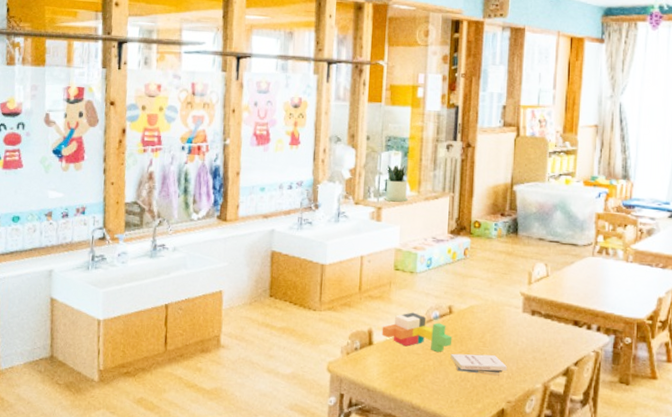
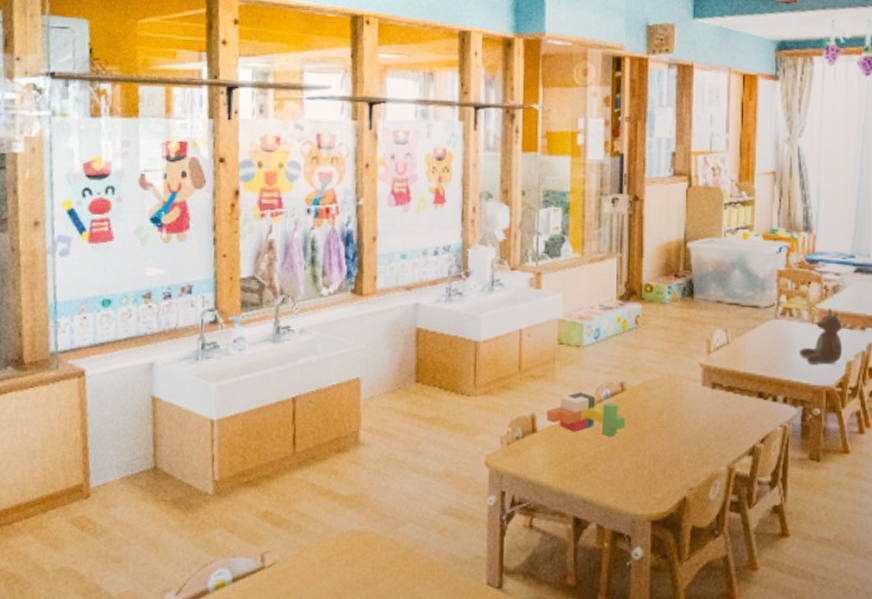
planter: present [384,165,409,203] -> none [543,223,572,266]
books: present [450,353,508,376] -> none [624,435,688,460]
stuffed toy: none [614,249,656,299] -> present [800,309,843,364]

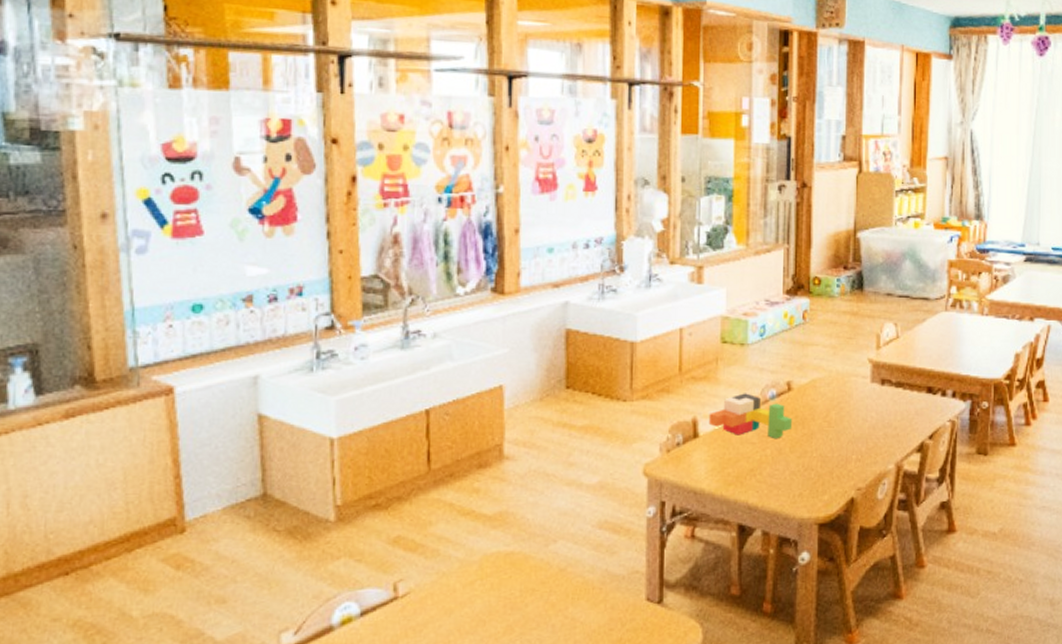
stuffed toy: present [800,309,843,364] -> none [969,300,1012,357]

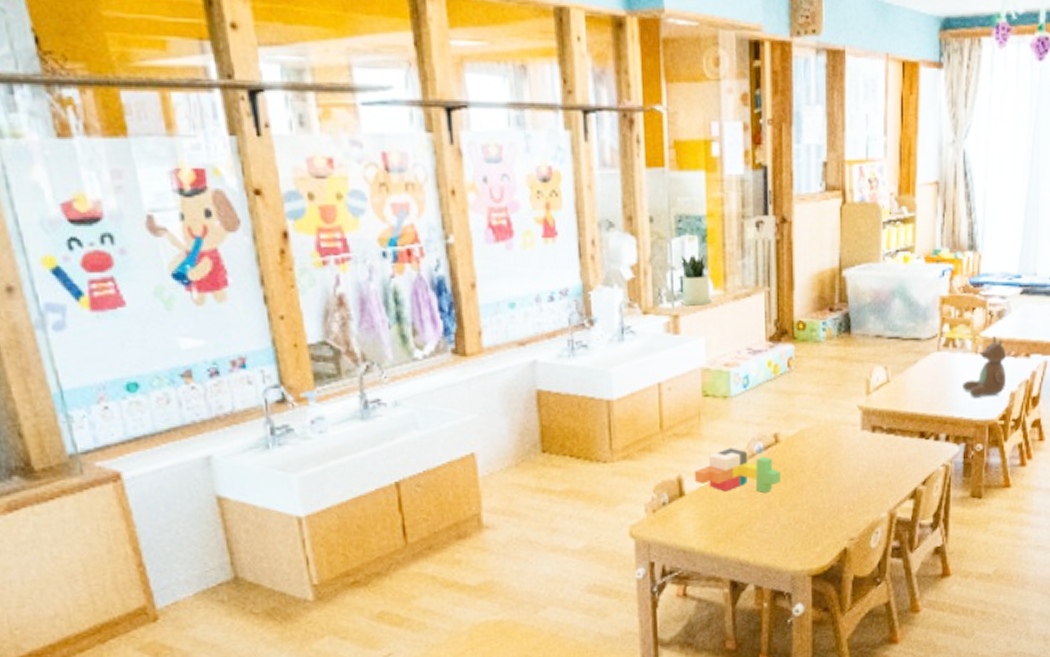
planter: none [705,212,736,259] -> present [680,254,713,306]
stuffed toy: none [969,300,1012,357] -> present [963,336,1007,398]

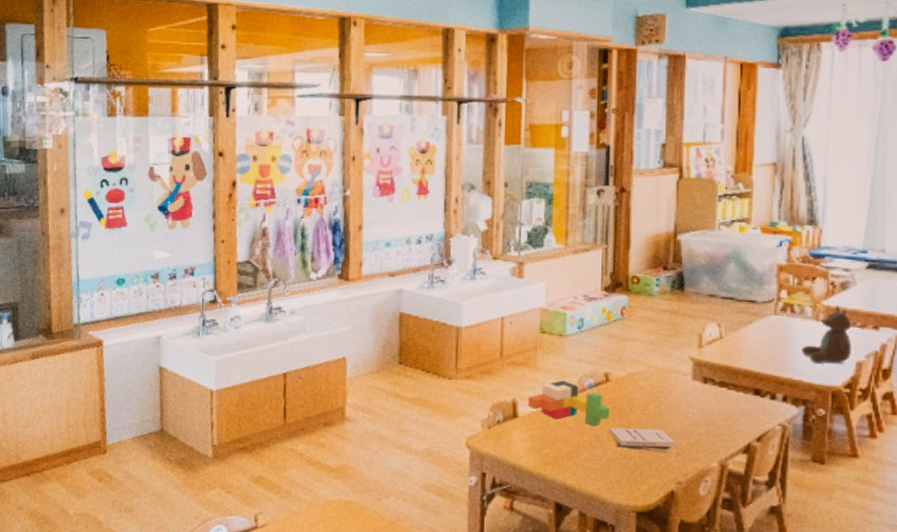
planter: present [680,254,713,306] -> none [526,214,555,256]
books: none [780,486,848,512] -> present [608,427,677,453]

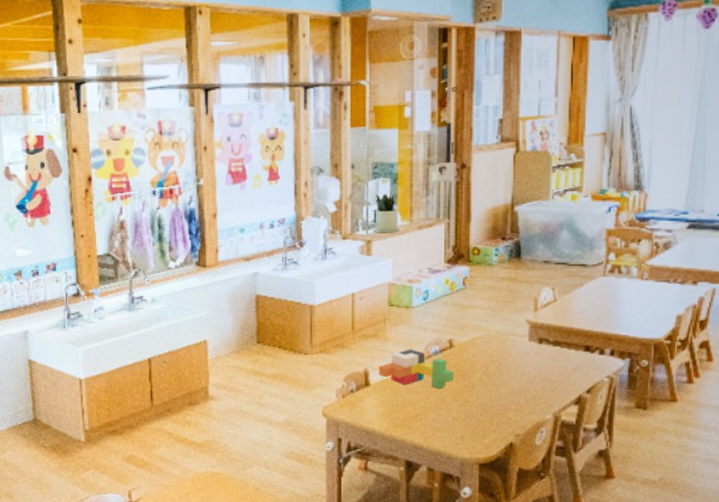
planter: none [526,214,555,256] -> present [373,193,400,233]
books: present [608,427,677,453] -> none [453,387,515,409]
stuffed toy: present [802,306,852,363] -> none [628,265,673,319]

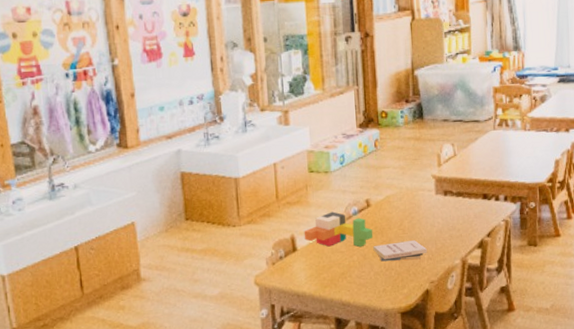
planter: present [373,193,400,233] -> none [289,64,314,104]
books: none [453,387,515,409] -> present [373,239,428,262]

